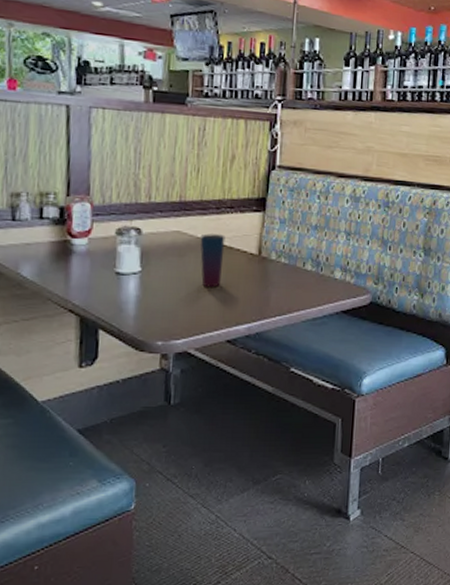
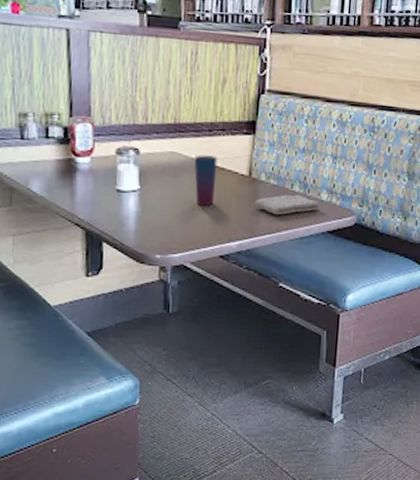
washcloth: none [264,273,333,296] -> present [254,194,320,215]

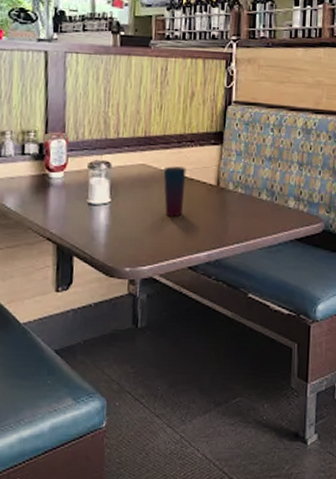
washcloth: present [254,194,320,215] -> none [223,203,287,224]

